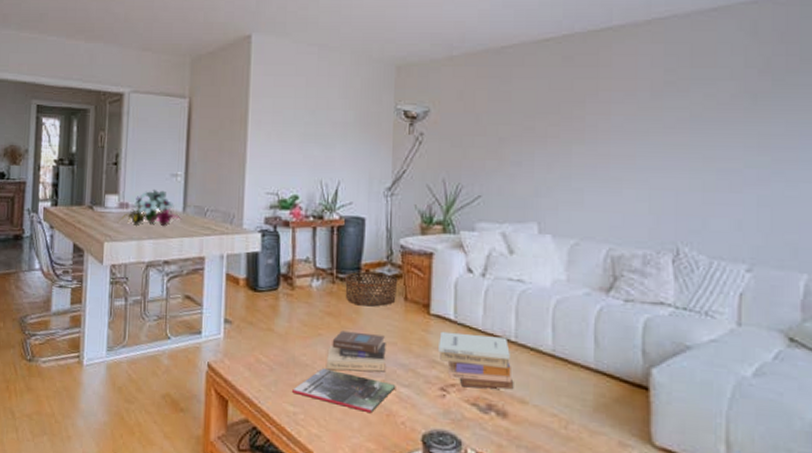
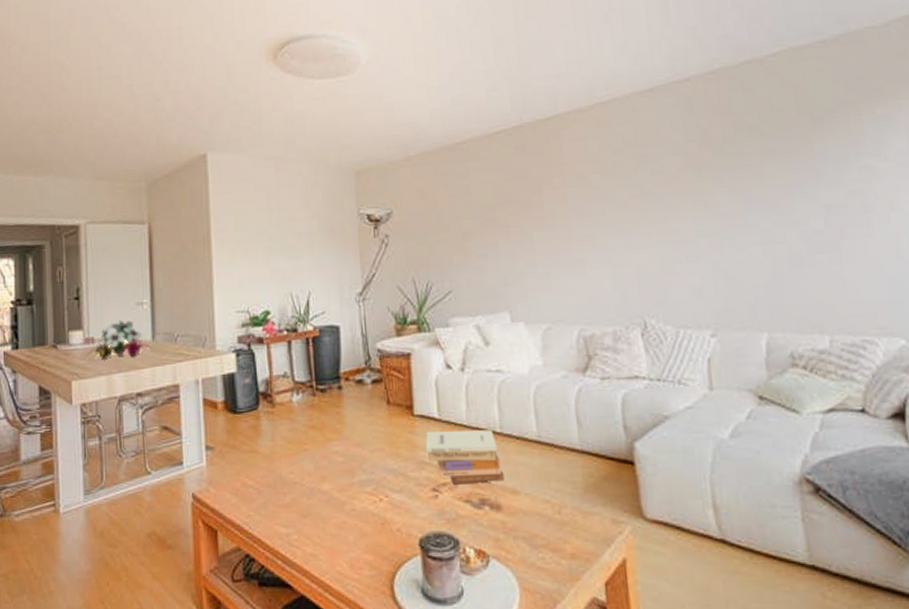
magazine: present [292,368,396,412] -> none [283,484,388,523]
books: present [325,330,386,372] -> none [314,442,375,485]
basket: present [345,271,398,307] -> none [325,379,379,415]

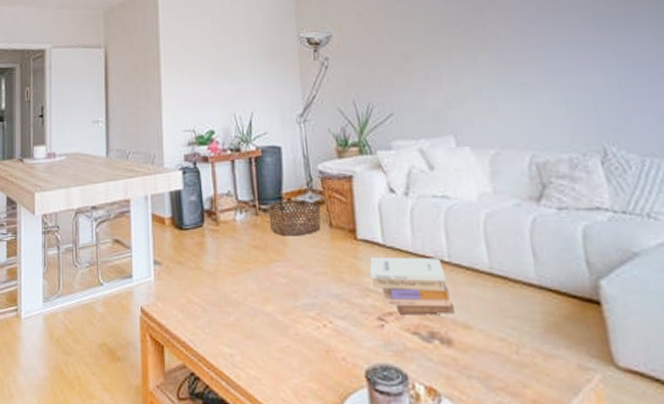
flower arrangement: present [86,320,151,360] -> none [48,136,105,174]
basket: none [325,379,379,415] -> present [268,200,321,236]

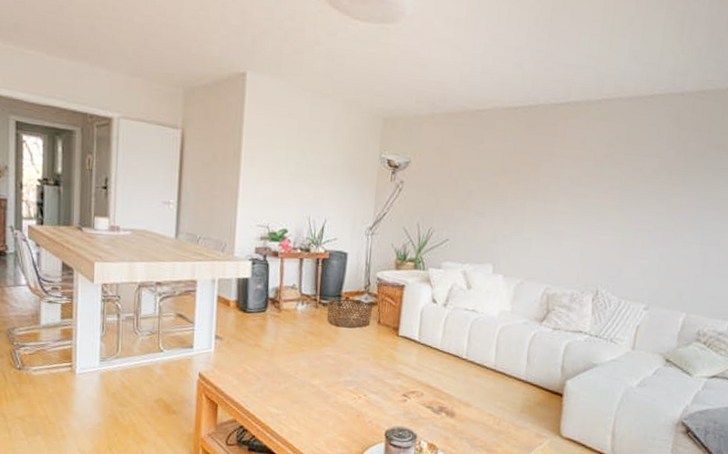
books: present [369,256,455,315] -> none [402,349,462,396]

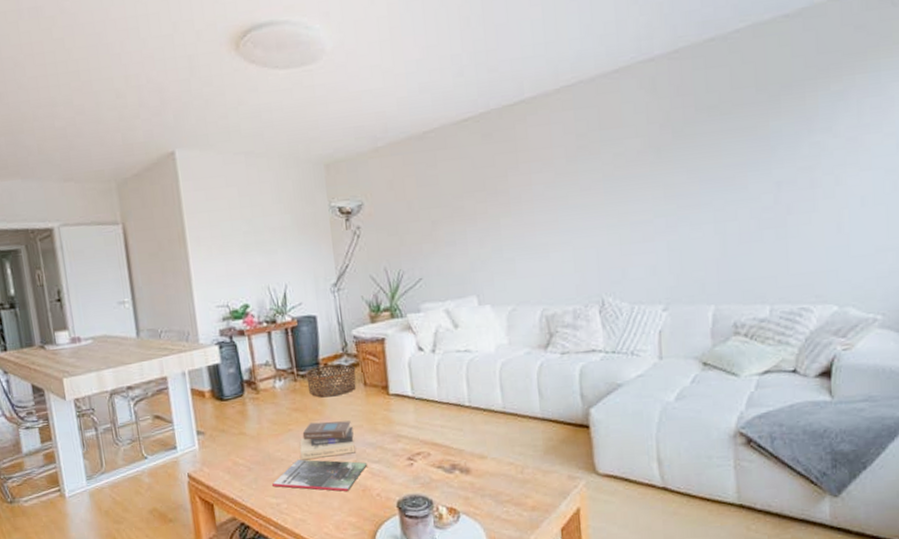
magazine: none [276,378,367,414] -> present [272,459,368,491]
books: none [306,347,360,382] -> present [299,420,356,461]

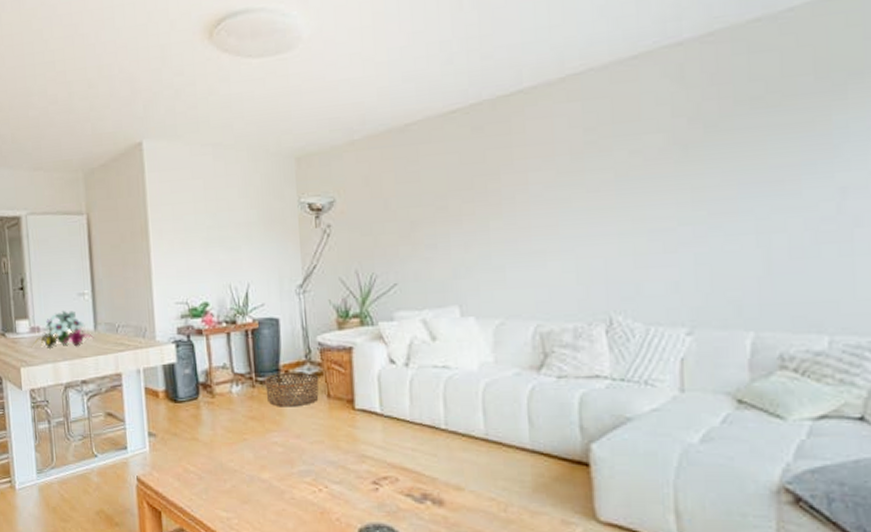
flower arrangement: none [74,319,137,358] -> present [33,310,94,348]
magazine: present [272,459,368,491] -> none [223,472,328,512]
books: present [299,420,356,461] -> none [253,433,315,474]

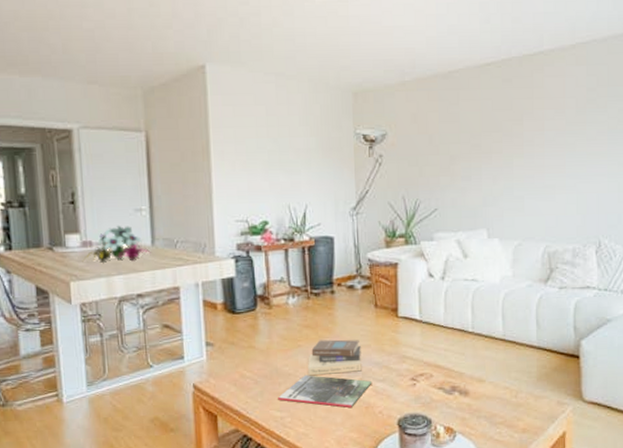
magazine: none [223,472,328,512] -> present [278,375,373,408]
books: none [253,433,315,474] -> present [307,339,362,376]
basket: present [265,372,319,407] -> none [319,285,368,316]

